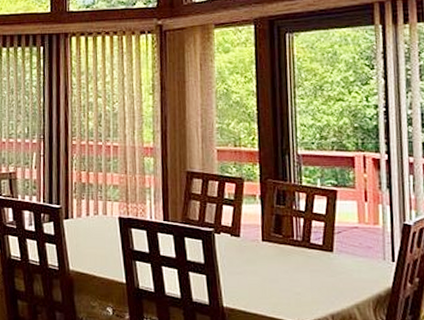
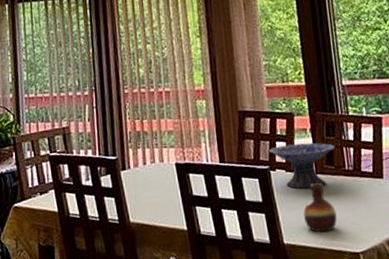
decorative bowl: none [214,209,285,254] -> present [268,142,336,189]
vase: none [245,249,281,300] -> present [303,182,337,233]

